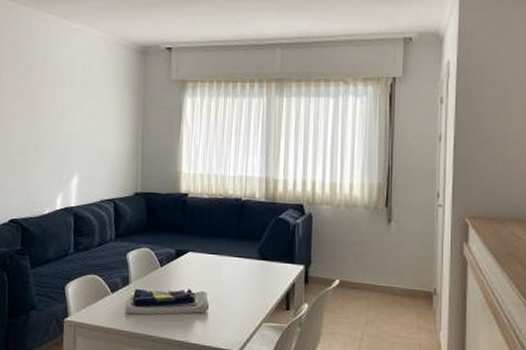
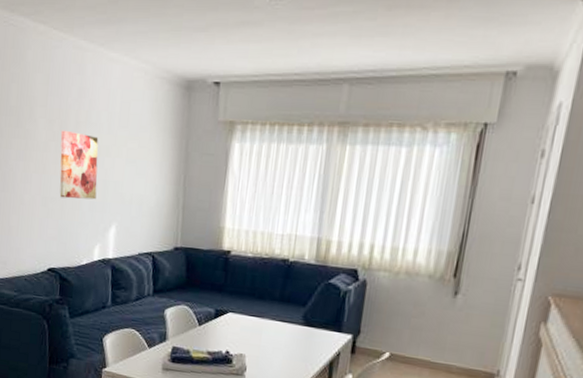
wall art: none [23,90,62,152] -> present [59,130,99,200]

